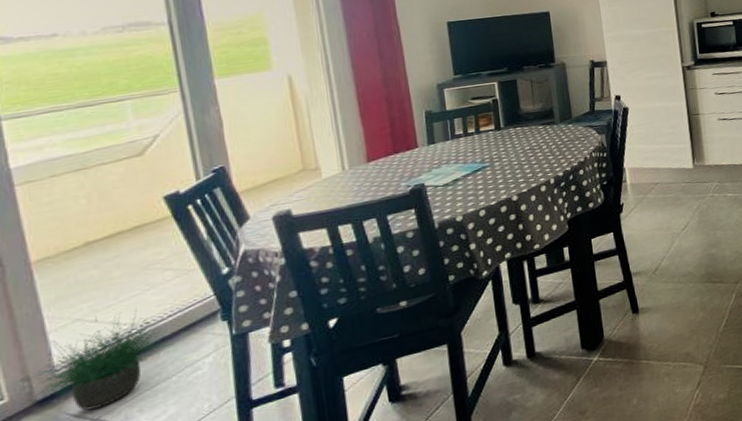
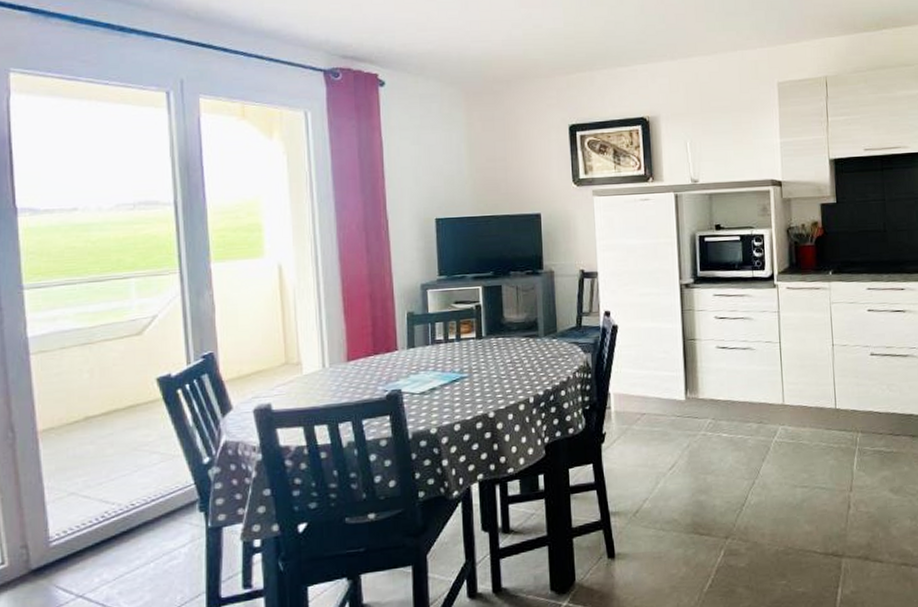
potted plant: present [18,307,164,410] -> none [18,488,147,586]

